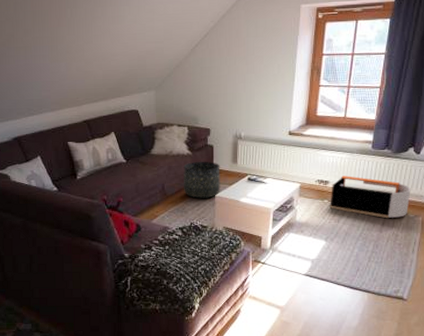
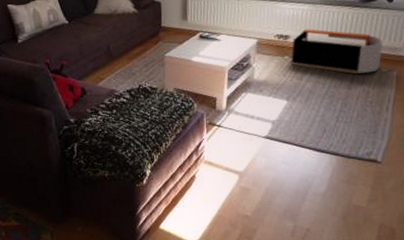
basket: present [183,162,221,198] -> none [129,19,170,59]

